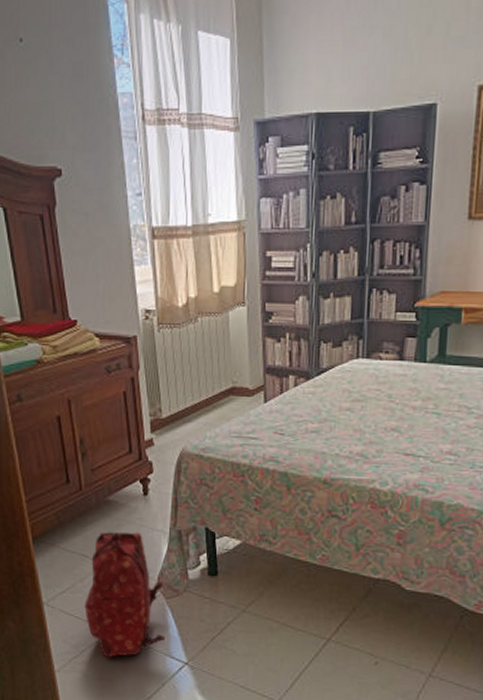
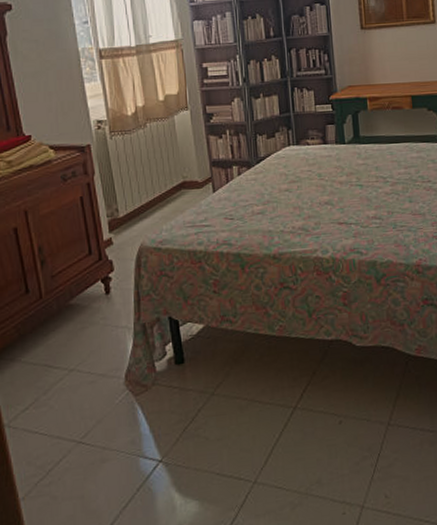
backpack: present [84,532,166,658] -> none [49,332,137,473]

